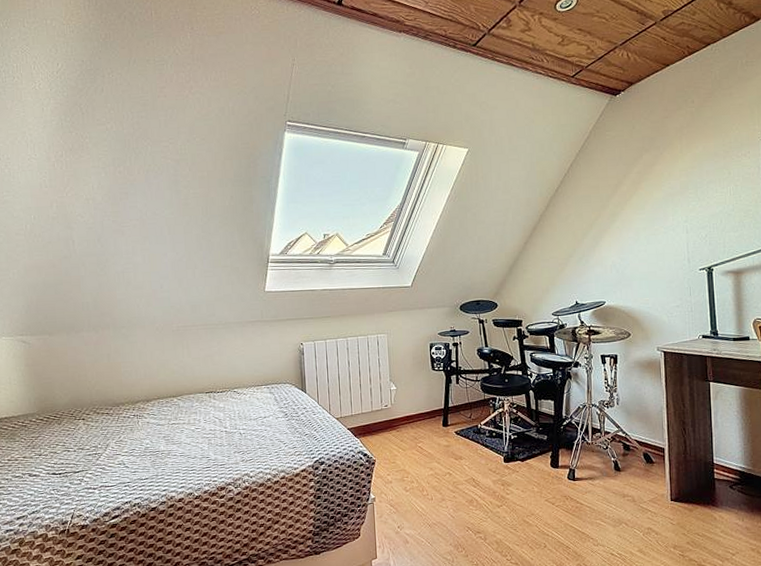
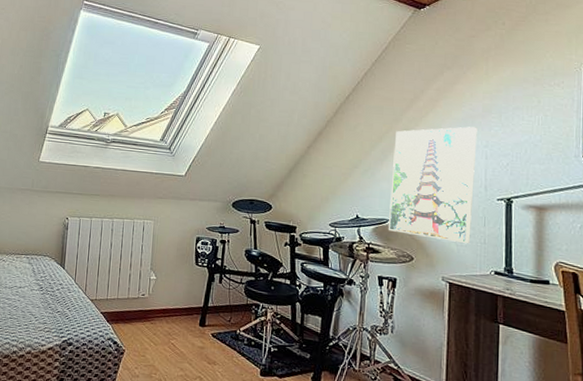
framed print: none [604,204,679,314] -> present [389,126,478,244]

